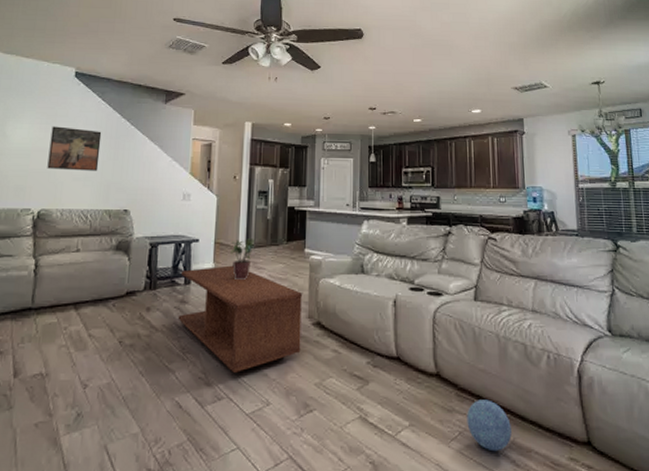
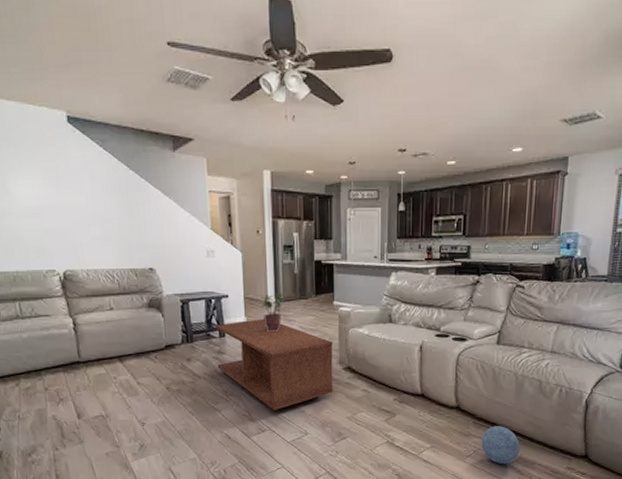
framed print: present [47,126,102,171] -> none [56,181,115,230]

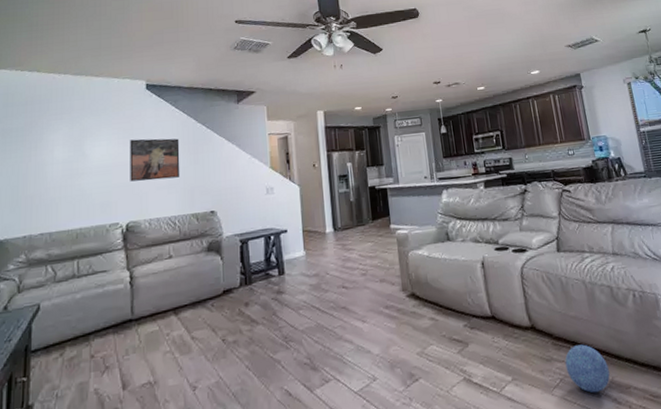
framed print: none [56,181,115,230] -> present [130,138,180,182]
coffee table: present [214,318,333,410] -> none [273,250,399,354]
potted plant: present [260,293,283,333] -> none [318,222,341,265]

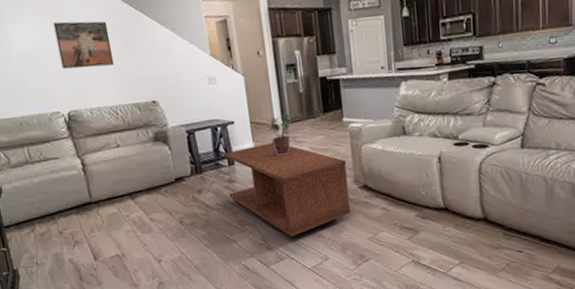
coffee table: none [273,250,399,354] -> present [223,142,351,237]
potted plant: none [318,222,341,265] -> present [267,114,291,156]
ball: present [565,344,610,393] -> none [514,235,557,276]

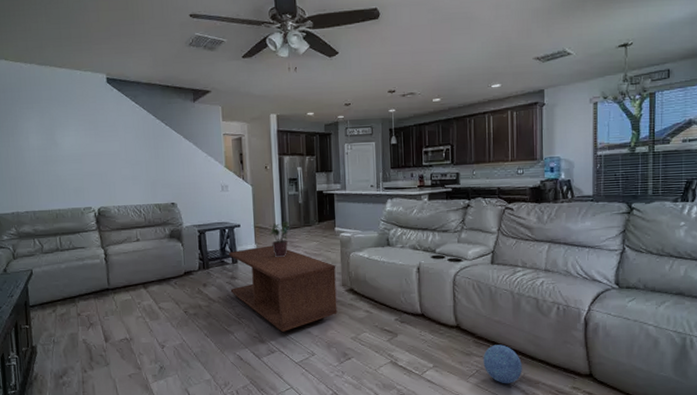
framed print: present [53,21,115,69] -> none [95,131,143,172]
ball: none [514,235,557,276] -> present [483,344,522,384]

